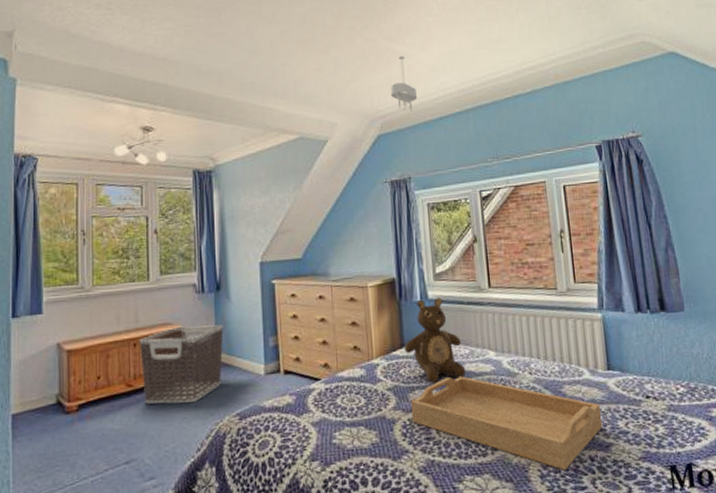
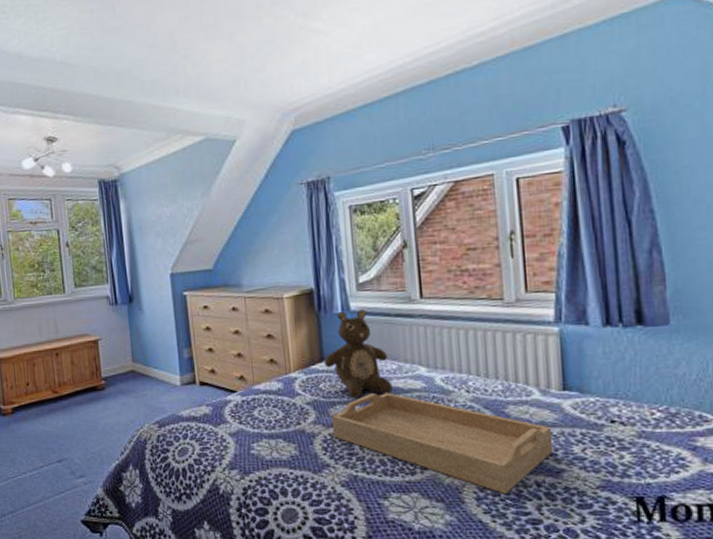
clothes hamper: present [139,324,224,404] -> none [60,336,140,411]
ceiling light fixture: present [390,56,418,112] -> none [304,34,338,101]

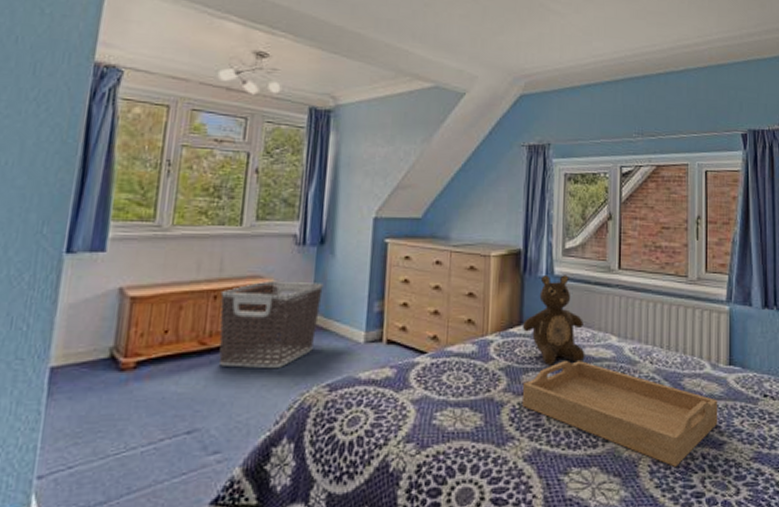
clothes hamper: none [60,336,140,411] -> present [218,280,323,369]

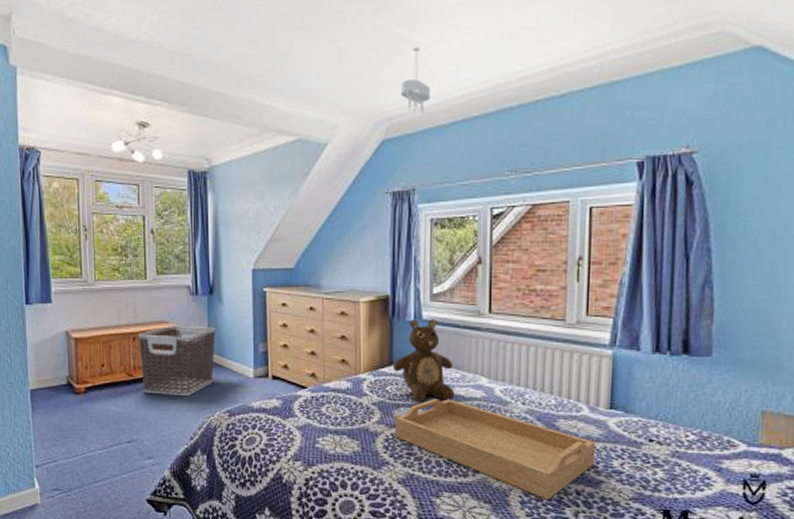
ceiling light fixture: none [538,14,567,75] -> present [400,47,431,114]

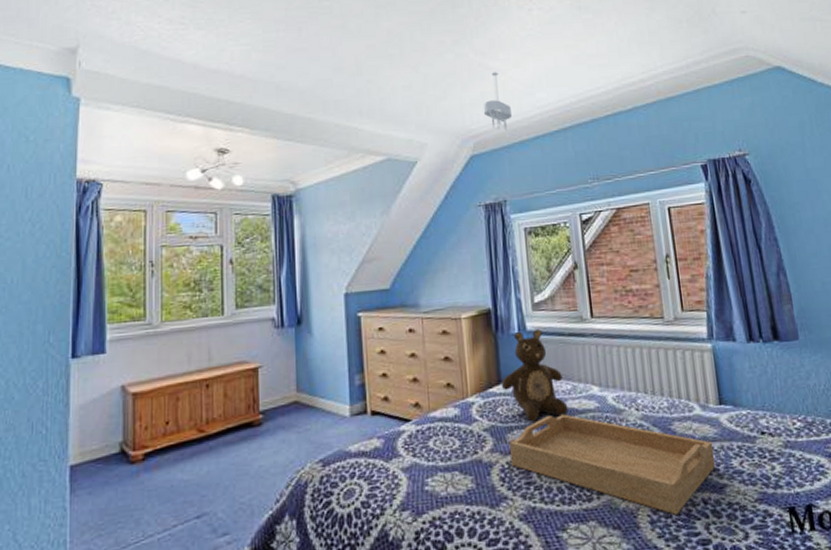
clothes hamper: present [137,325,216,397] -> none [212,362,305,451]

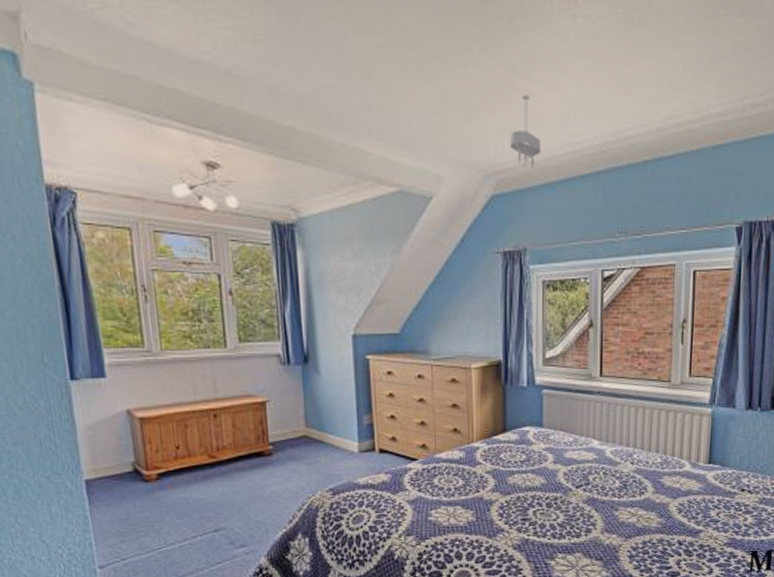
teddy bear: present [501,329,569,422] -> none [506,384,568,468]
serving tray: present [510,414,716,515] -> none [510,463,696,552]

